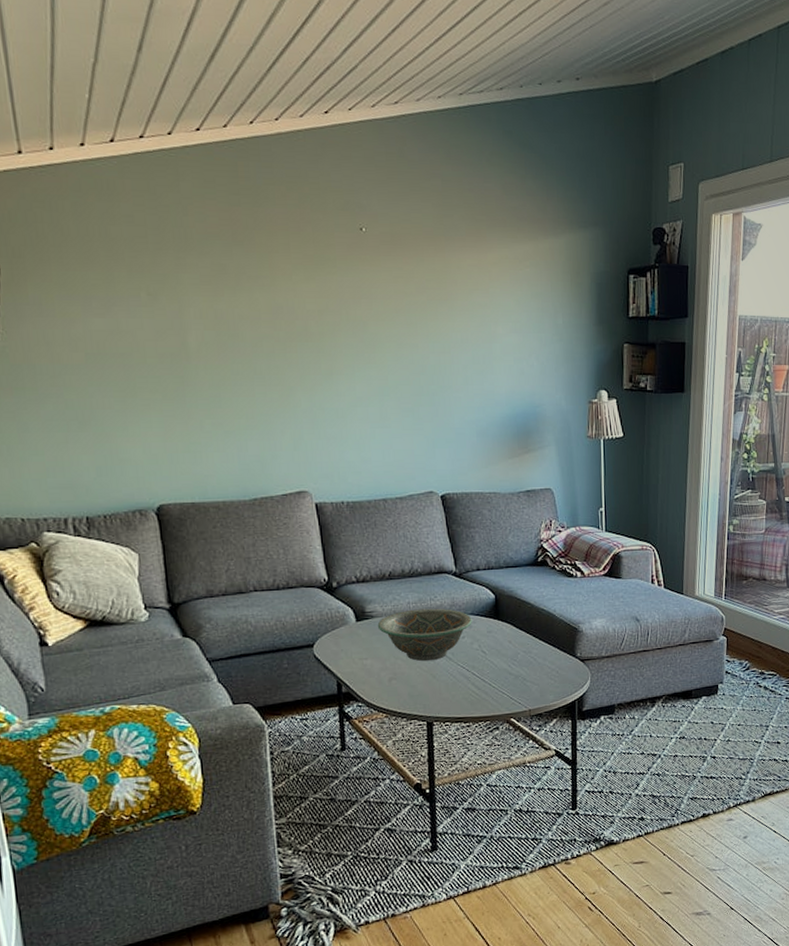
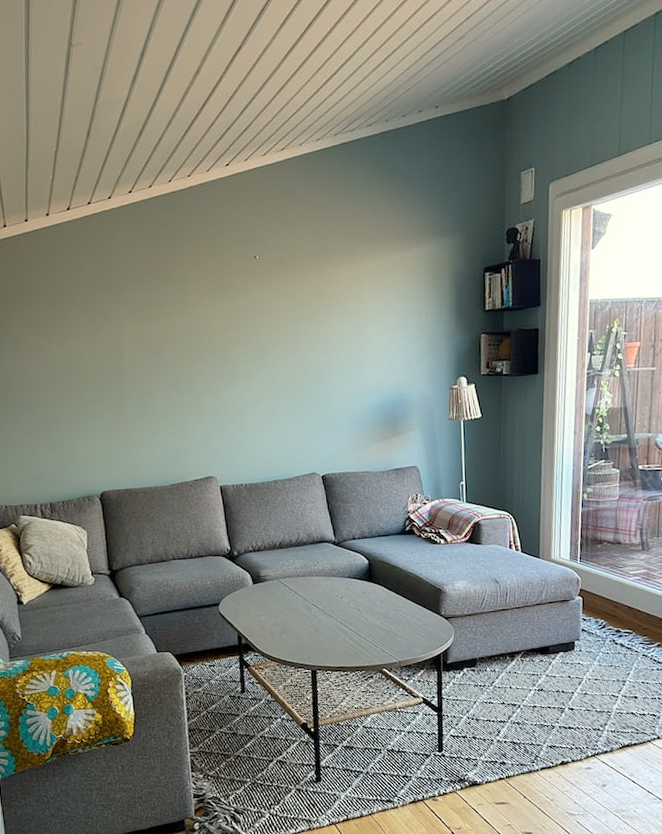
decorative bowl: present [377,608,472,662] -> none [270,572,349,618]

